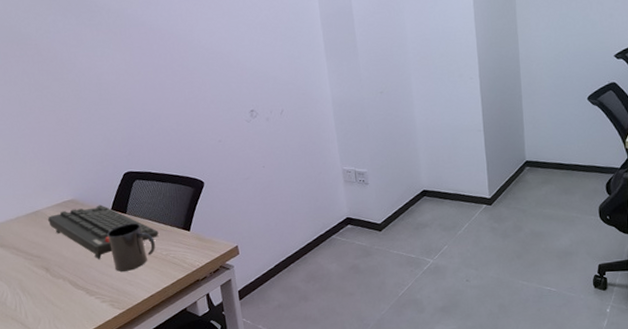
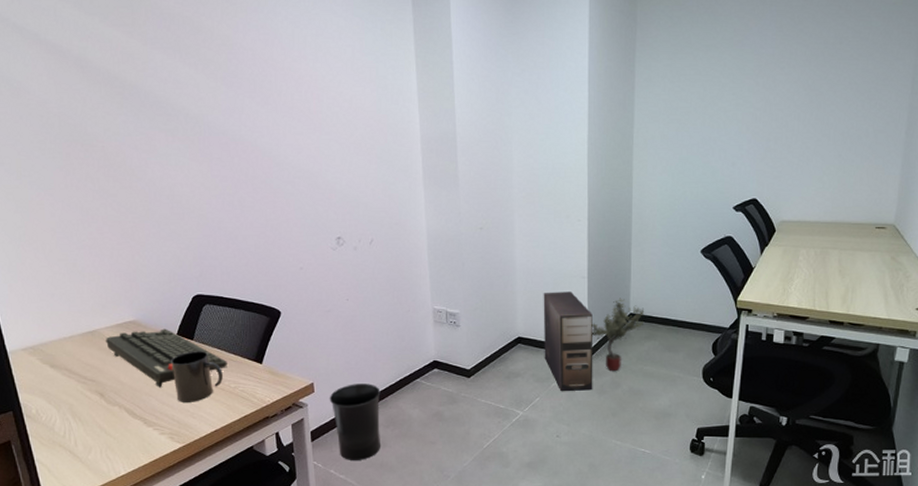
waste bin: none [253,243,303,316] -> present [329,383,381,460]
computer tower: none [443,144,497,238] -> present [543,291,593,391]
potted tree: none [490,147,540,216] -> present [591,298,645,371]

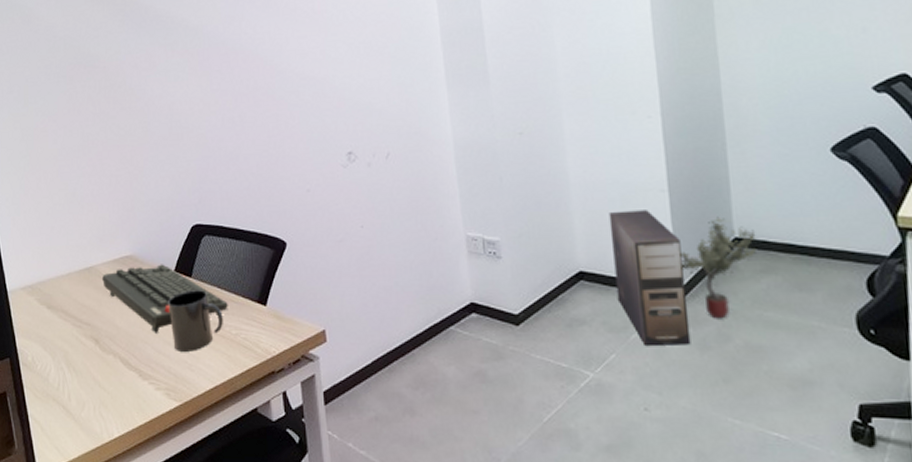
waste bin: present [329,383,381,460] -> none [344,331,409,432]

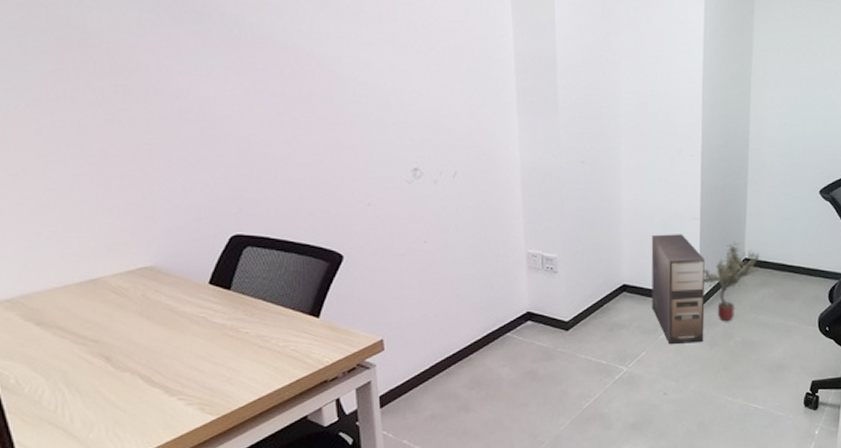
computer keyboard: present [102,264,228,333] -> none [113,276,275,348]
mug: present [168,290,223,352] -> none [201,303,269,366]

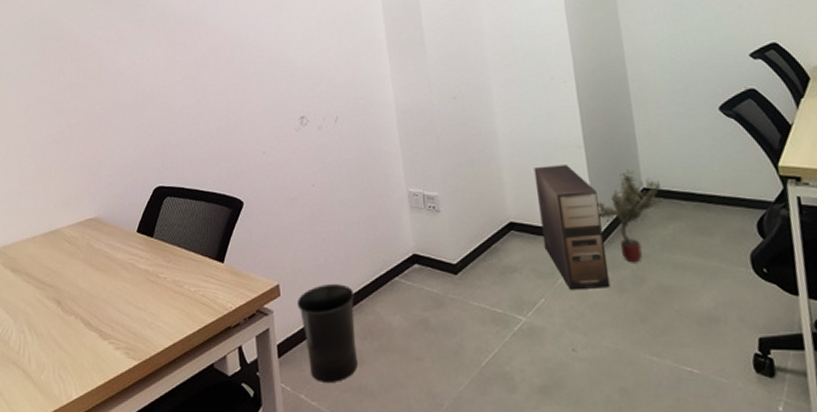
waste bin: none [402,339,464,428] -> present [296,284,357,382]

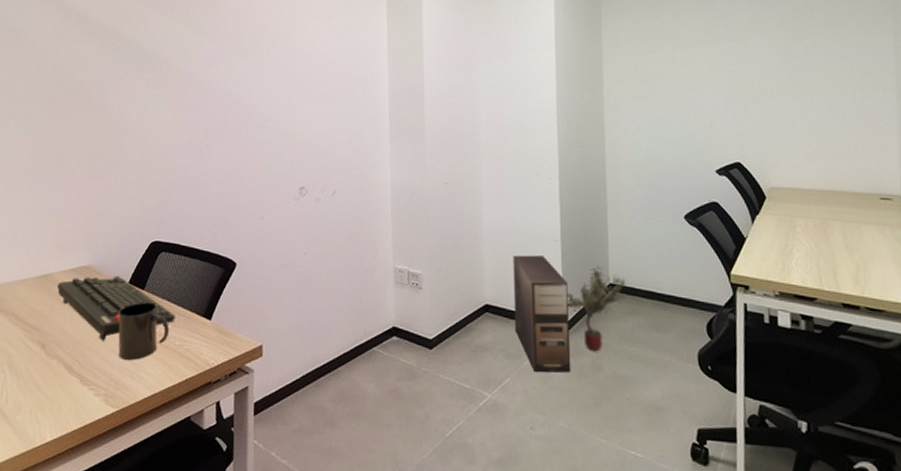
computer keyboard: none [67,225,187,293] -> present [57,275,176,341]
mug: none [130,249,182,310] -> present [117,302,169,360]
waste bin: present [296,284,357,382] -> none [277,349,334,442]

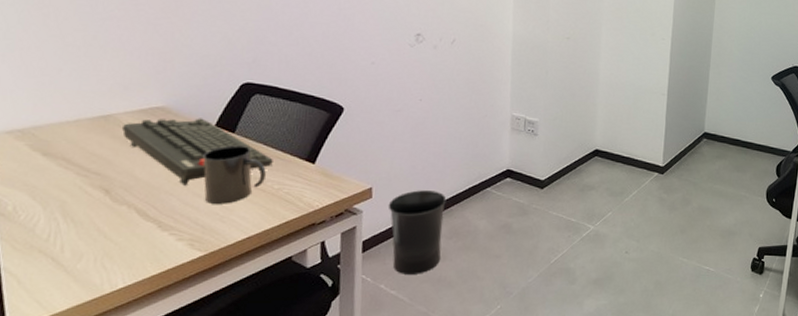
waste bin: none [277,349,334,442] -> present [388,190,447,274]
computer tower: present [513,255,571,373] -> none [619,106,669,207]
potted tree: present [566,265,626,350] -> none [666,116,718,188]

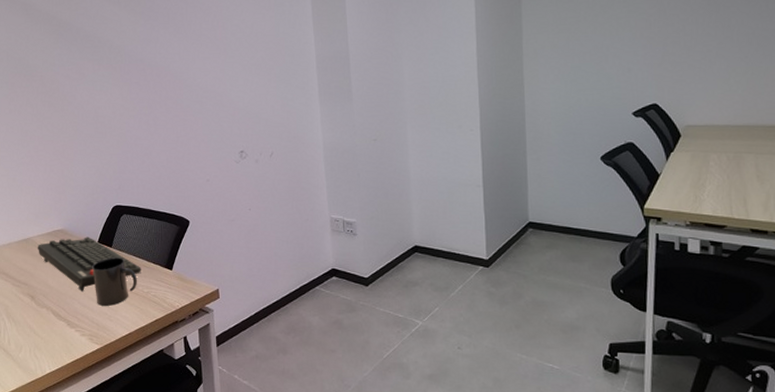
waste bin: present [388,190,447,274] -> none [233,290,282,367]

